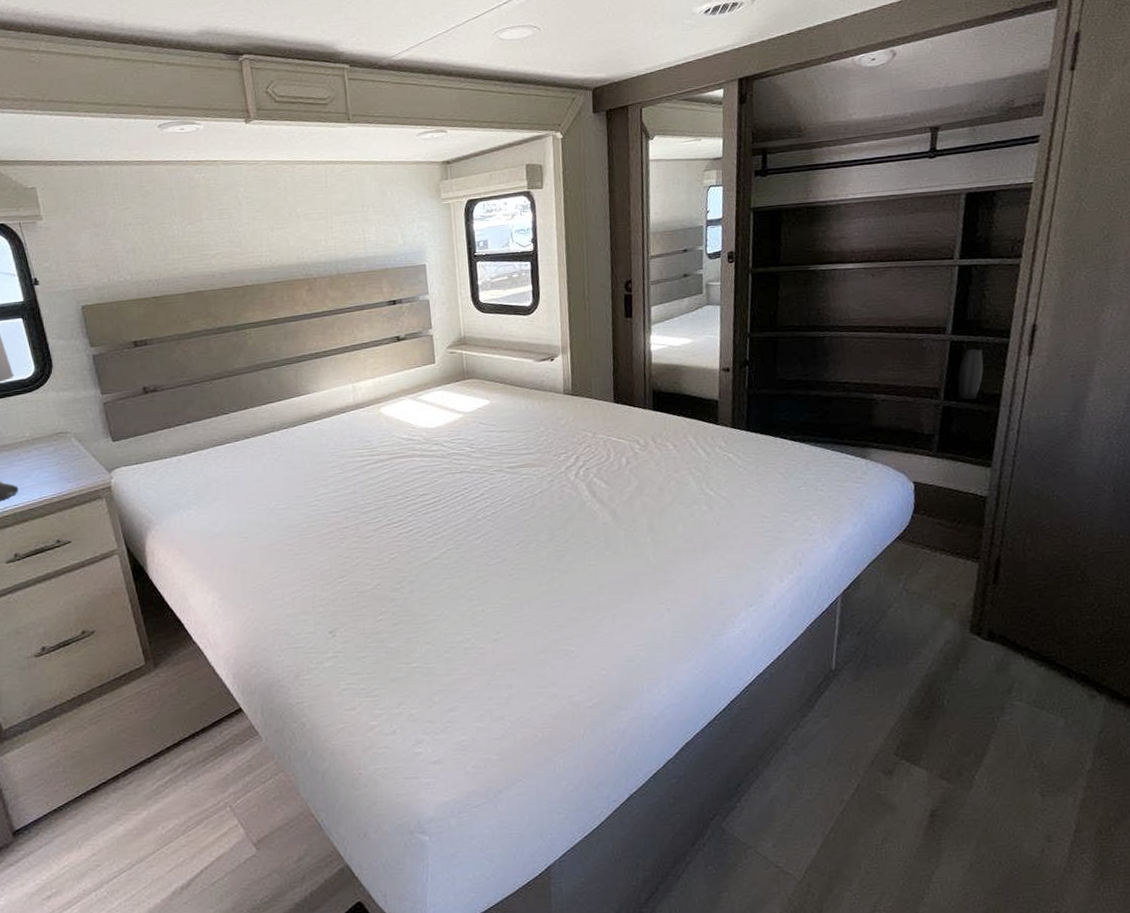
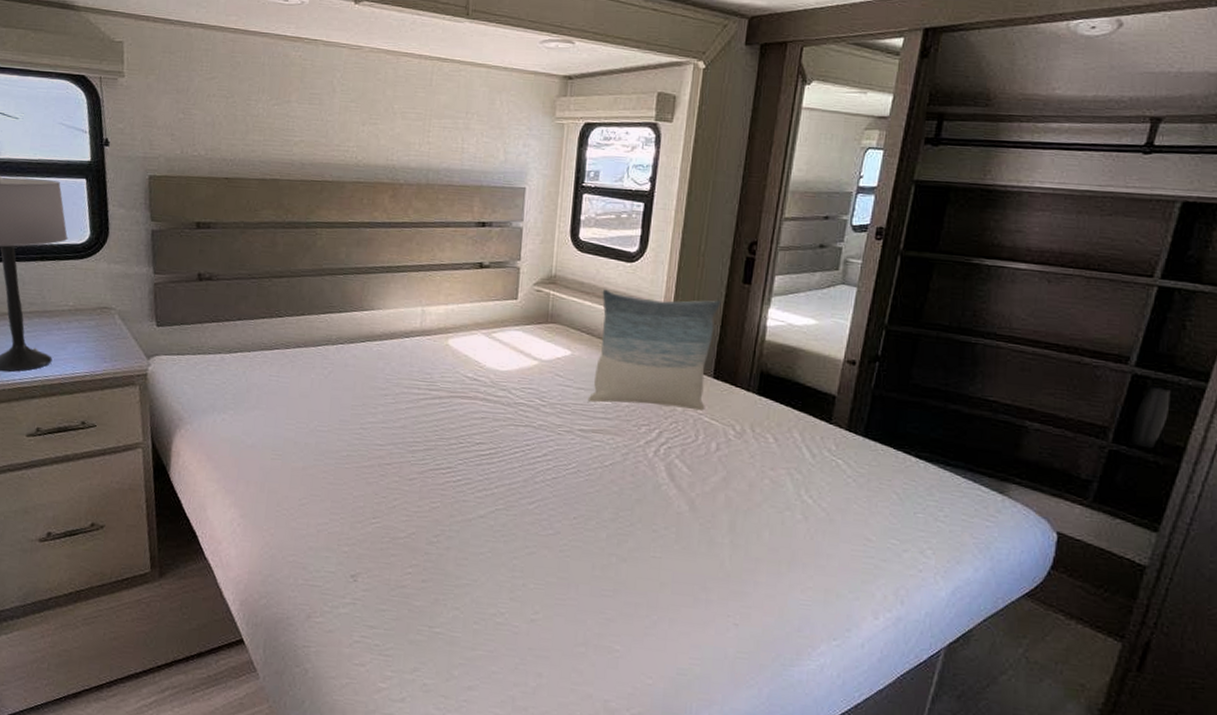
pillow: none [507,335,612,442] -> present [587,289,722,411]

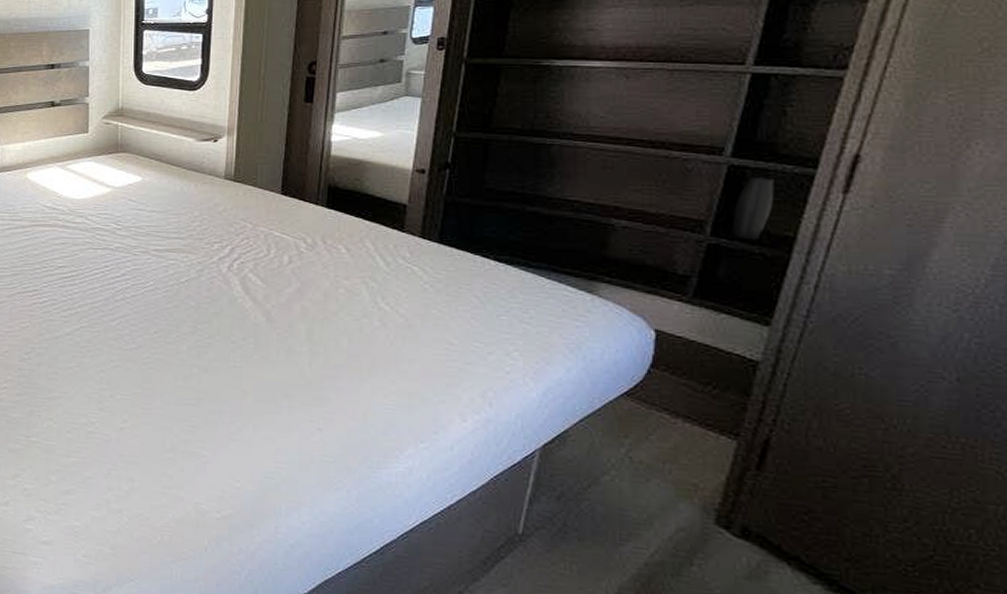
pillow: present [587,289,722,411] -> none [160,117,285,226]

